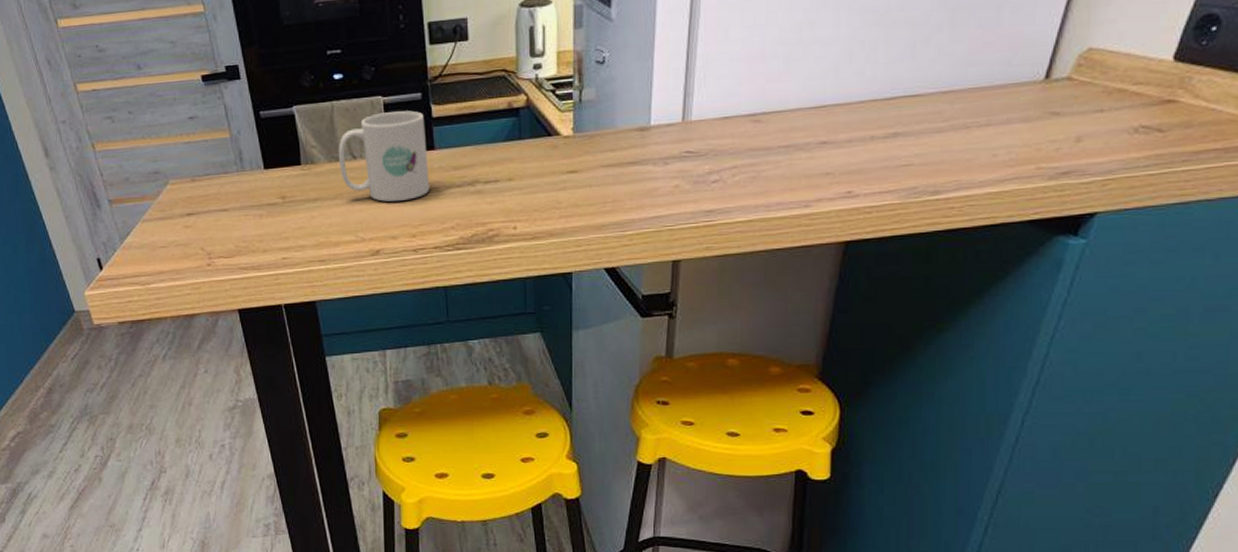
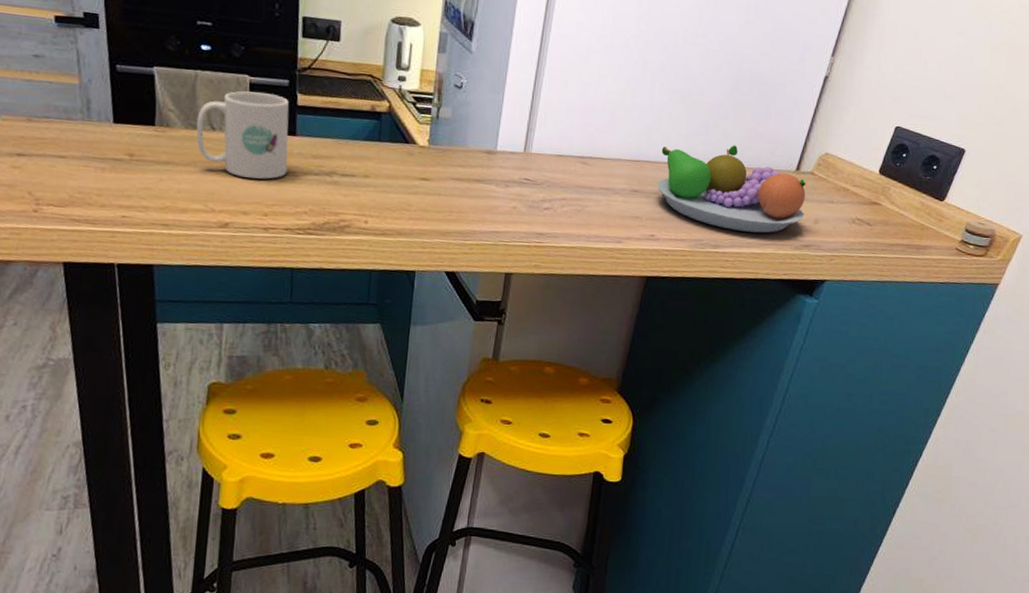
fruit bowl: none [852,63,1061,170] -> present [657,145,806,234]

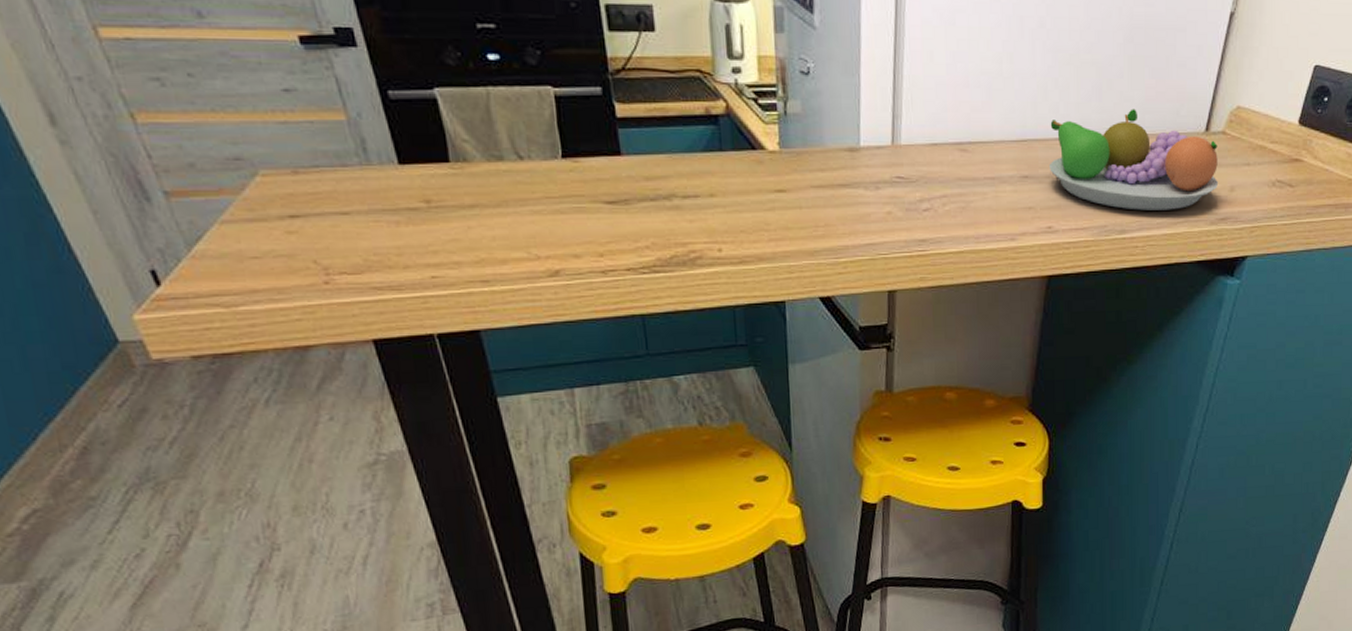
mug: present [196,91,289,180] -> none [498,106,618,213]

